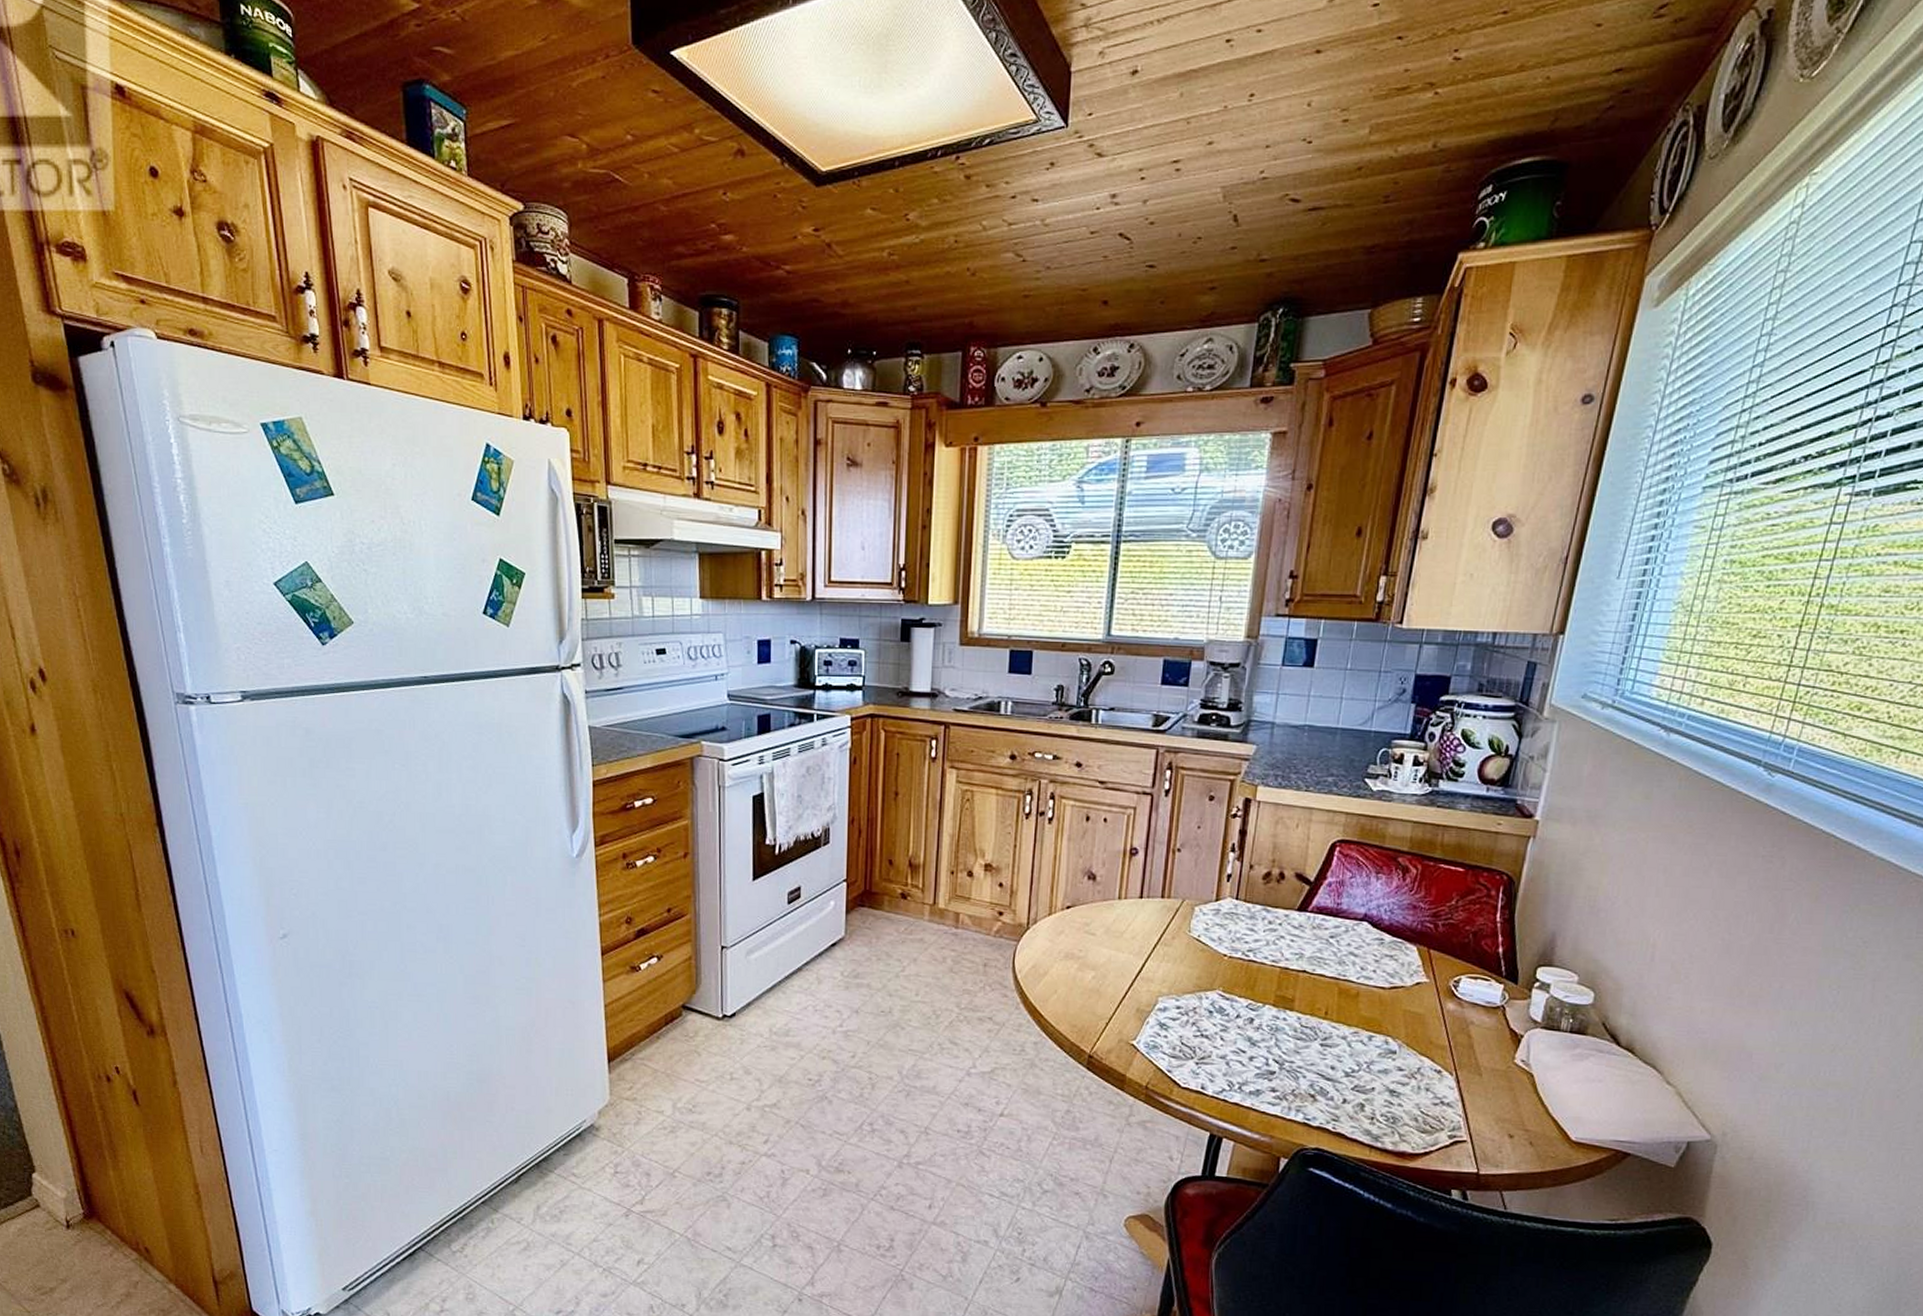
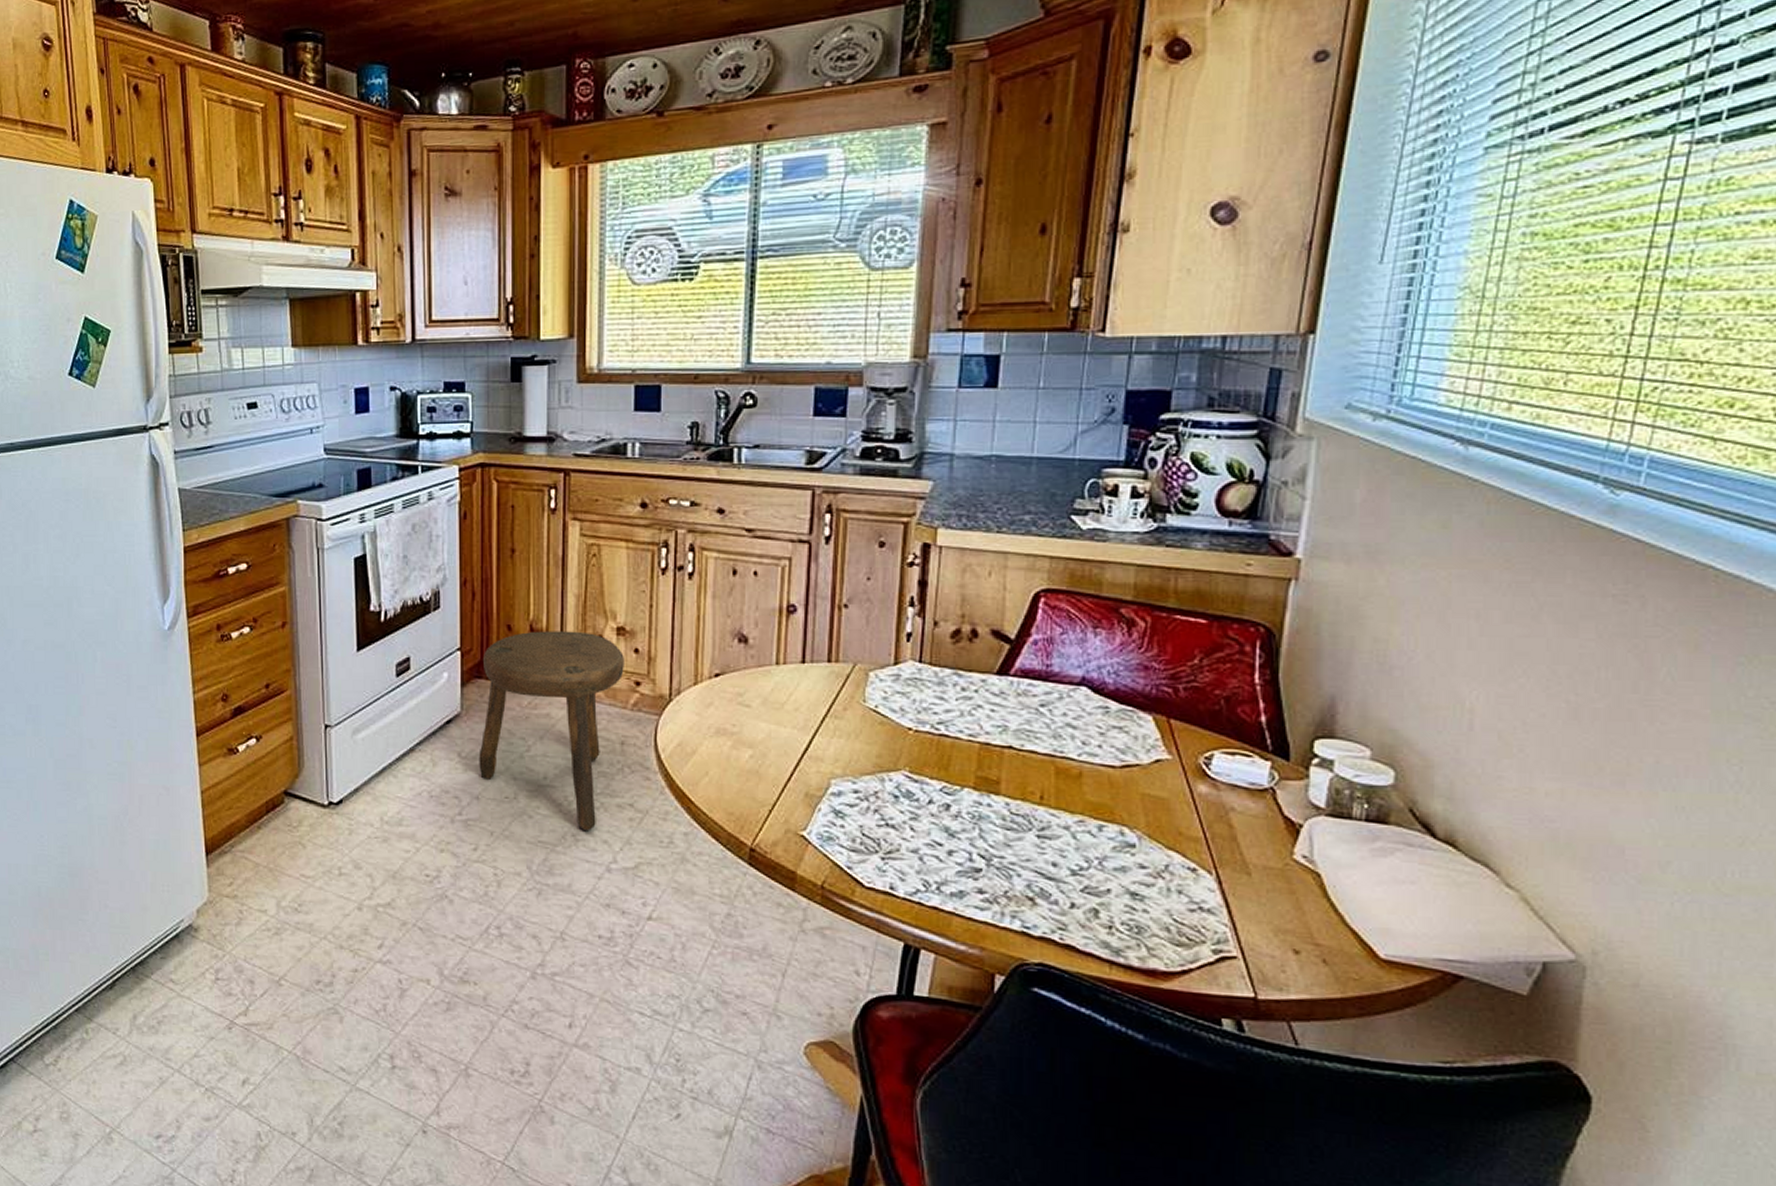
stool: none [859,865,991,1041] -> present [479,631,626,832]

